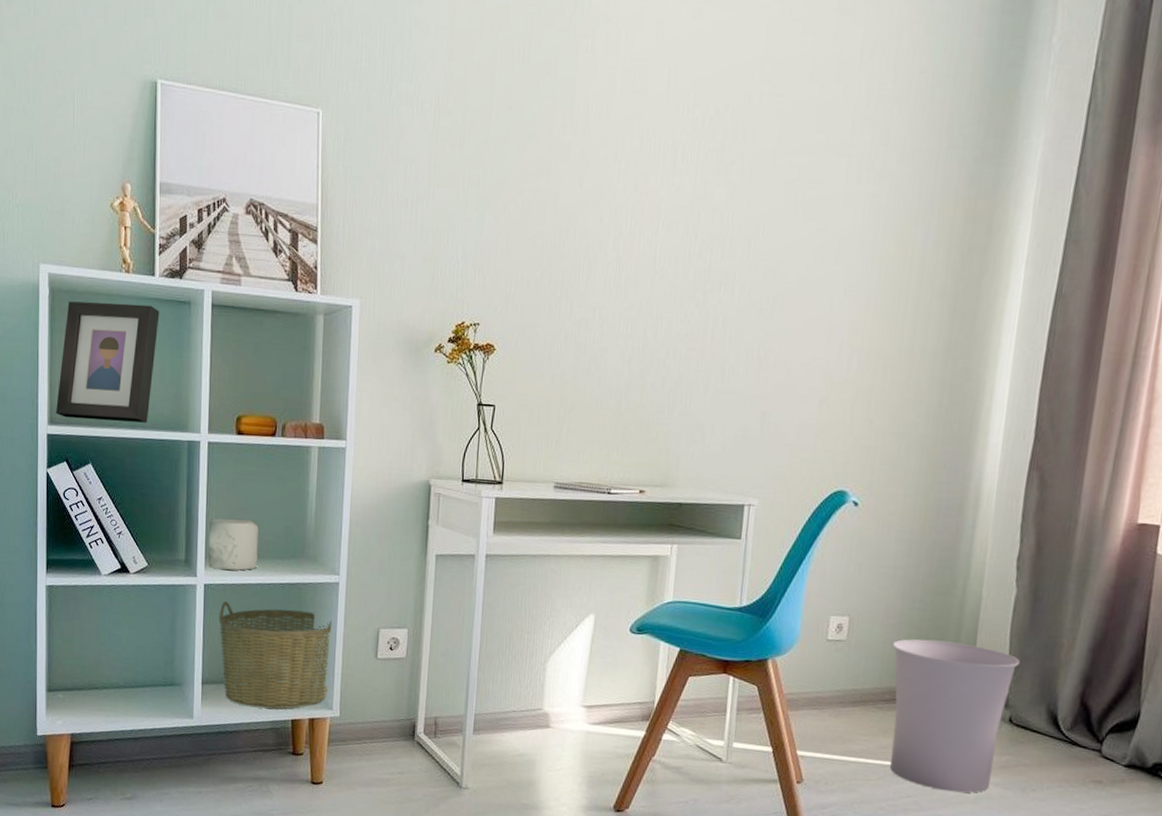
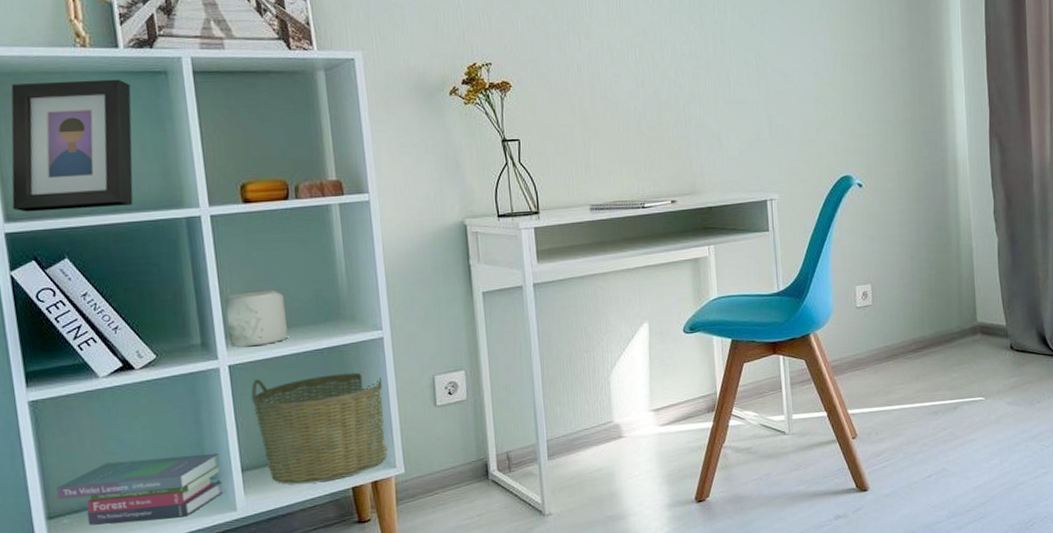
books: none [57,652,186,715] -> present [56,452,224,526]
waste bin: present [890,639,1020,793] -> none [910,290,1010,418]

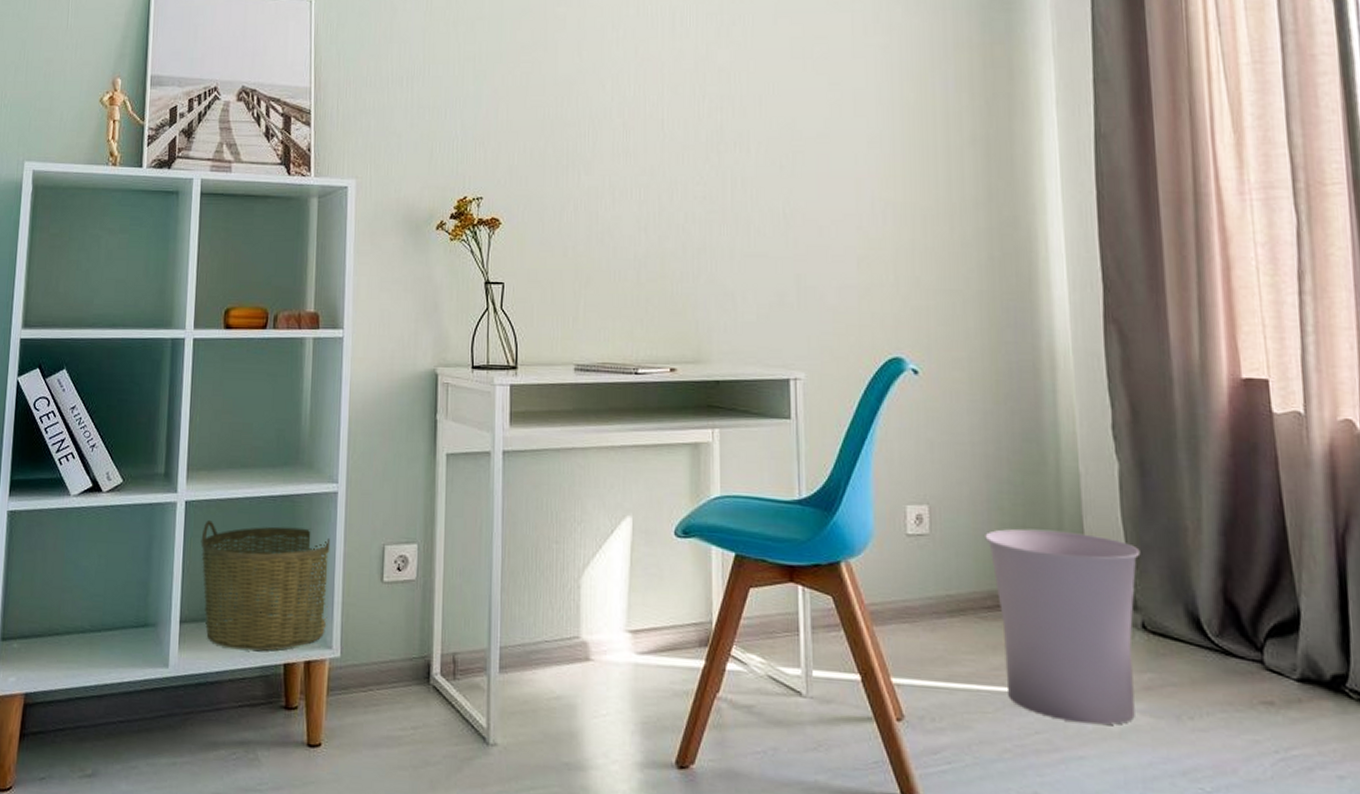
picture frame: present [11,79,133,212] -> none [31,197,146,322]
books: present [56,452,224,526] -> none [13,588,162,664]
candle: present [224,289,288,348] -> none [190,422,247,484]
waste bin: none [910,290,1010,418] -> present [985,528,1141,726]

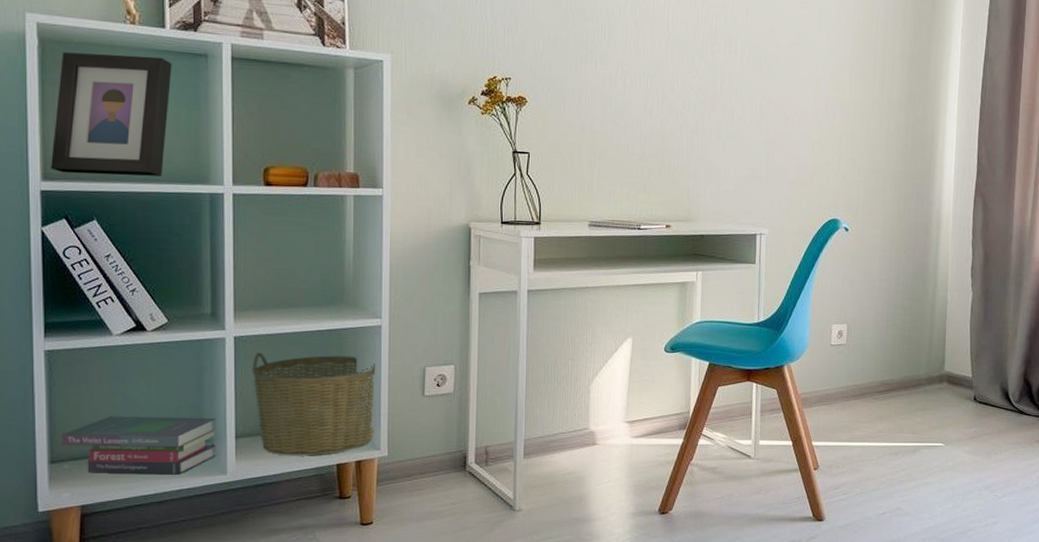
books: none [13,588,162,664] -> present [61,416,216,475]
picture frame: none [31,197,146,322] -> present [51,52,172,176]
waste bin: present [985,528,1141,726] -> none [882,338,979,462]

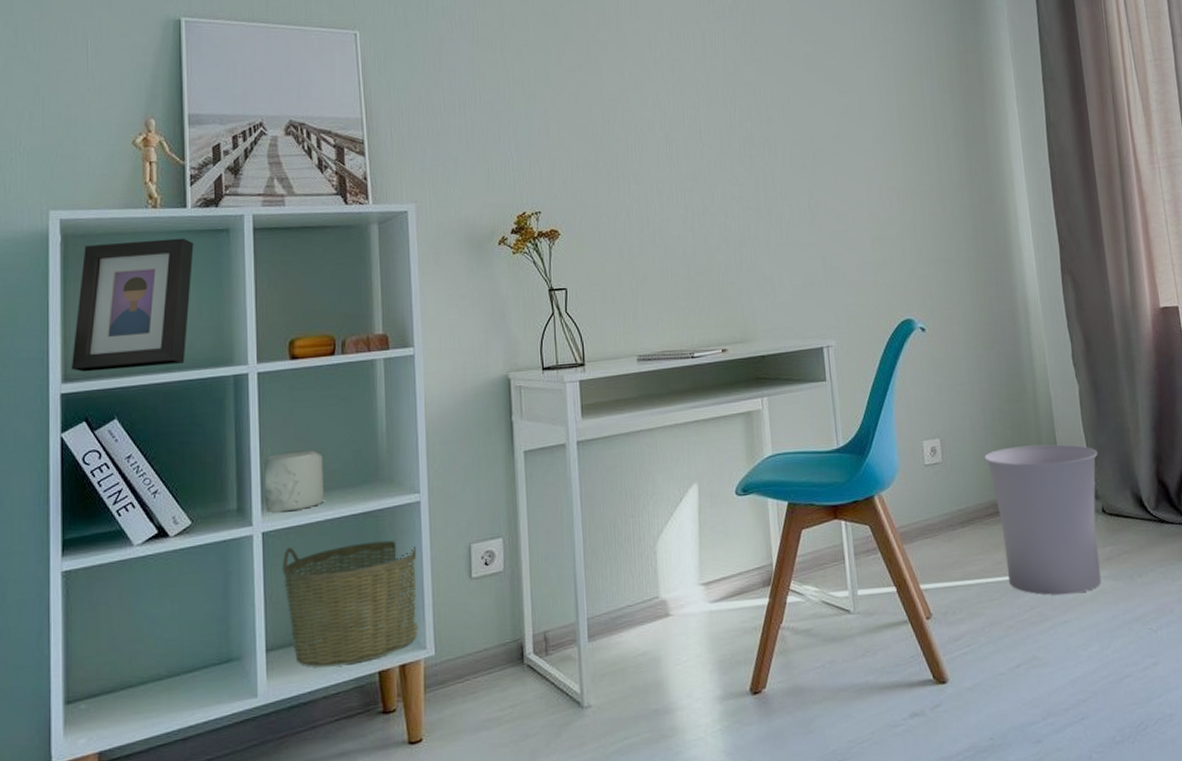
books: present [61,416,216,475] -> none [78,629,246,712]
candle: none [237,269,293,322] -> present [264,450,324,513]
waste bin: none [882,338,979,462] -> present [984,444,1101,595]

